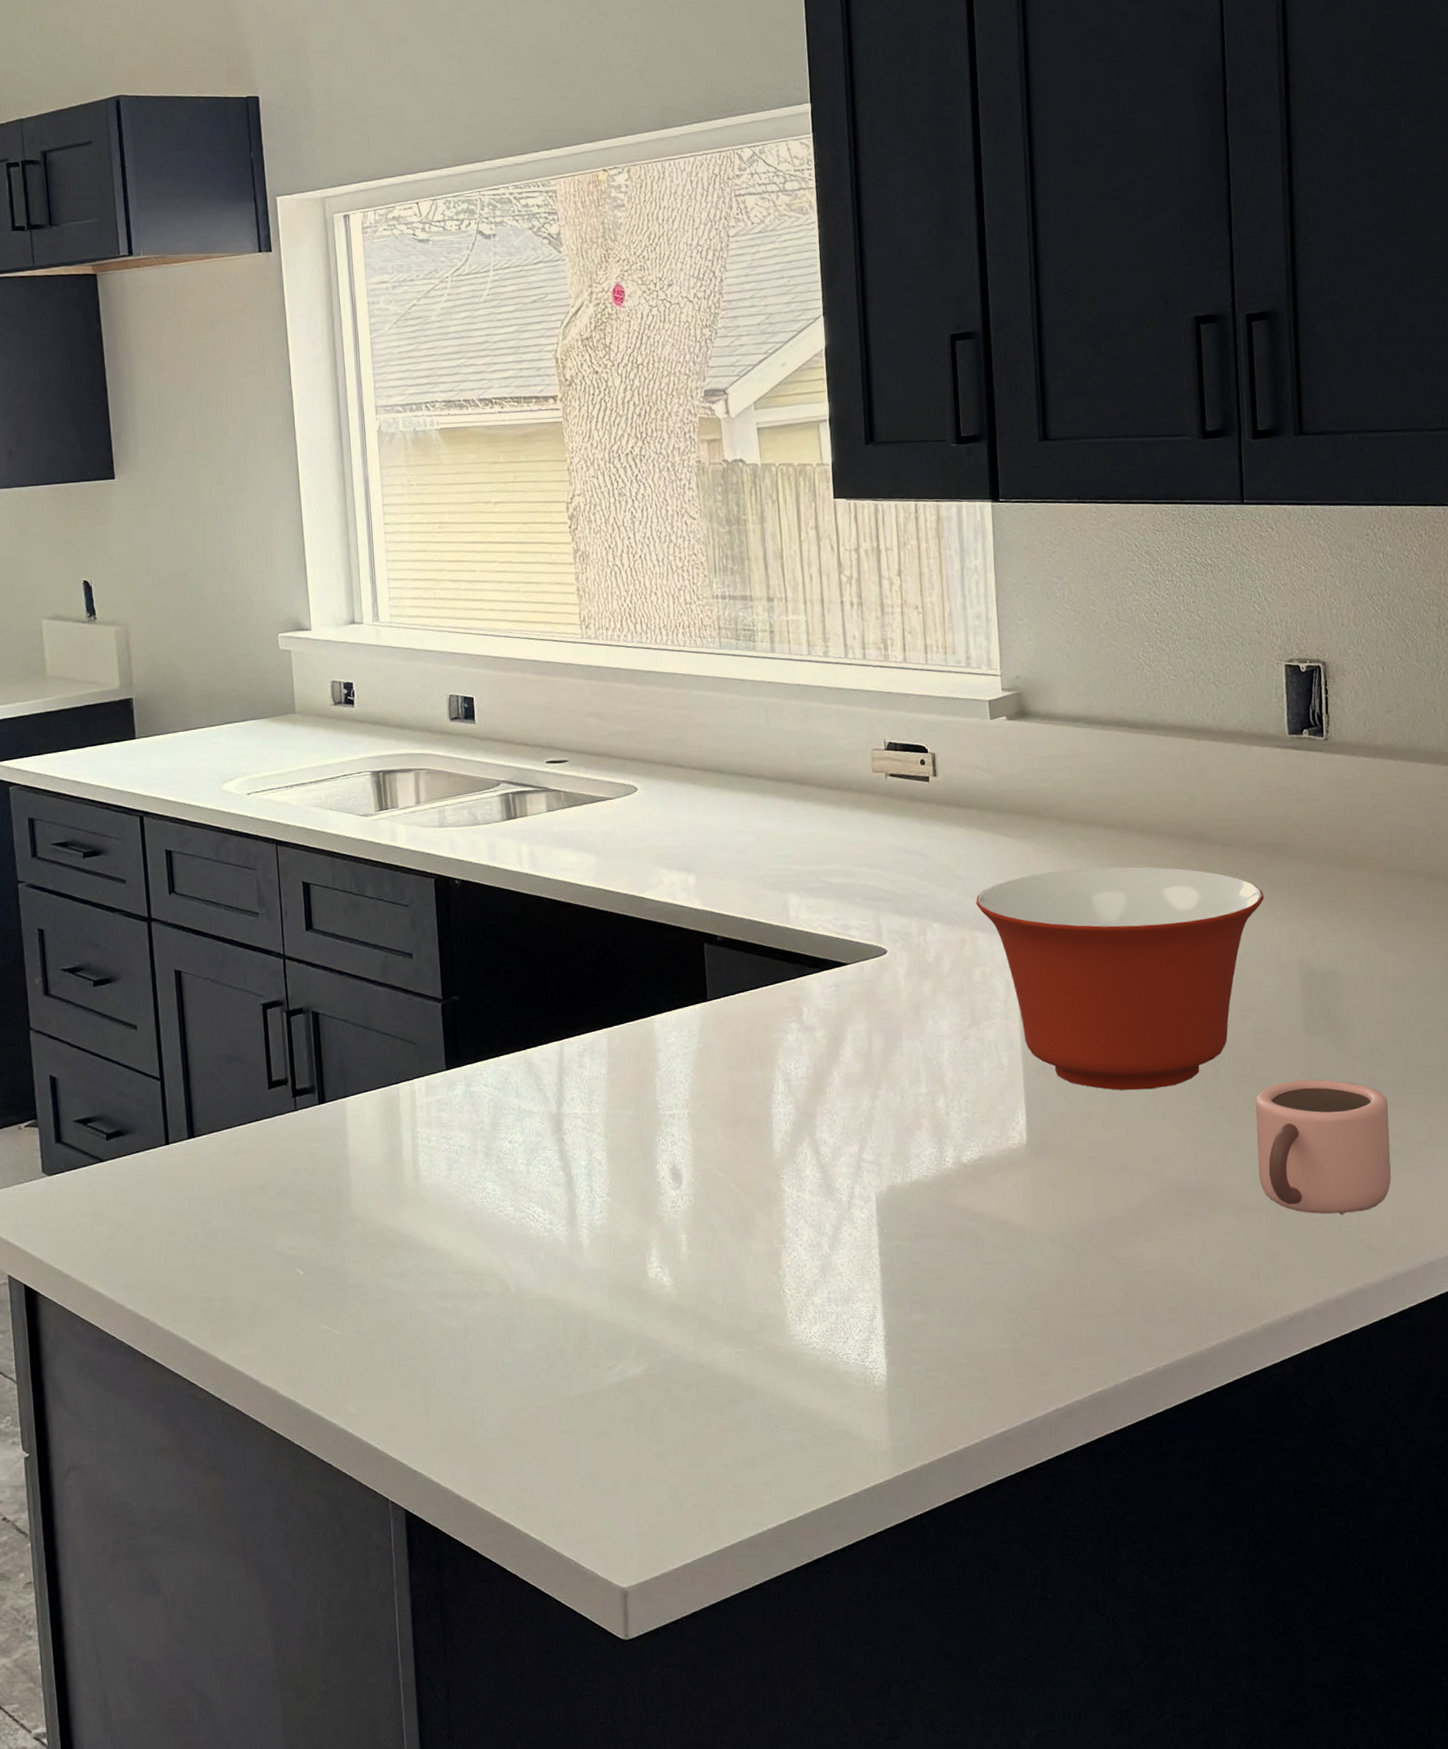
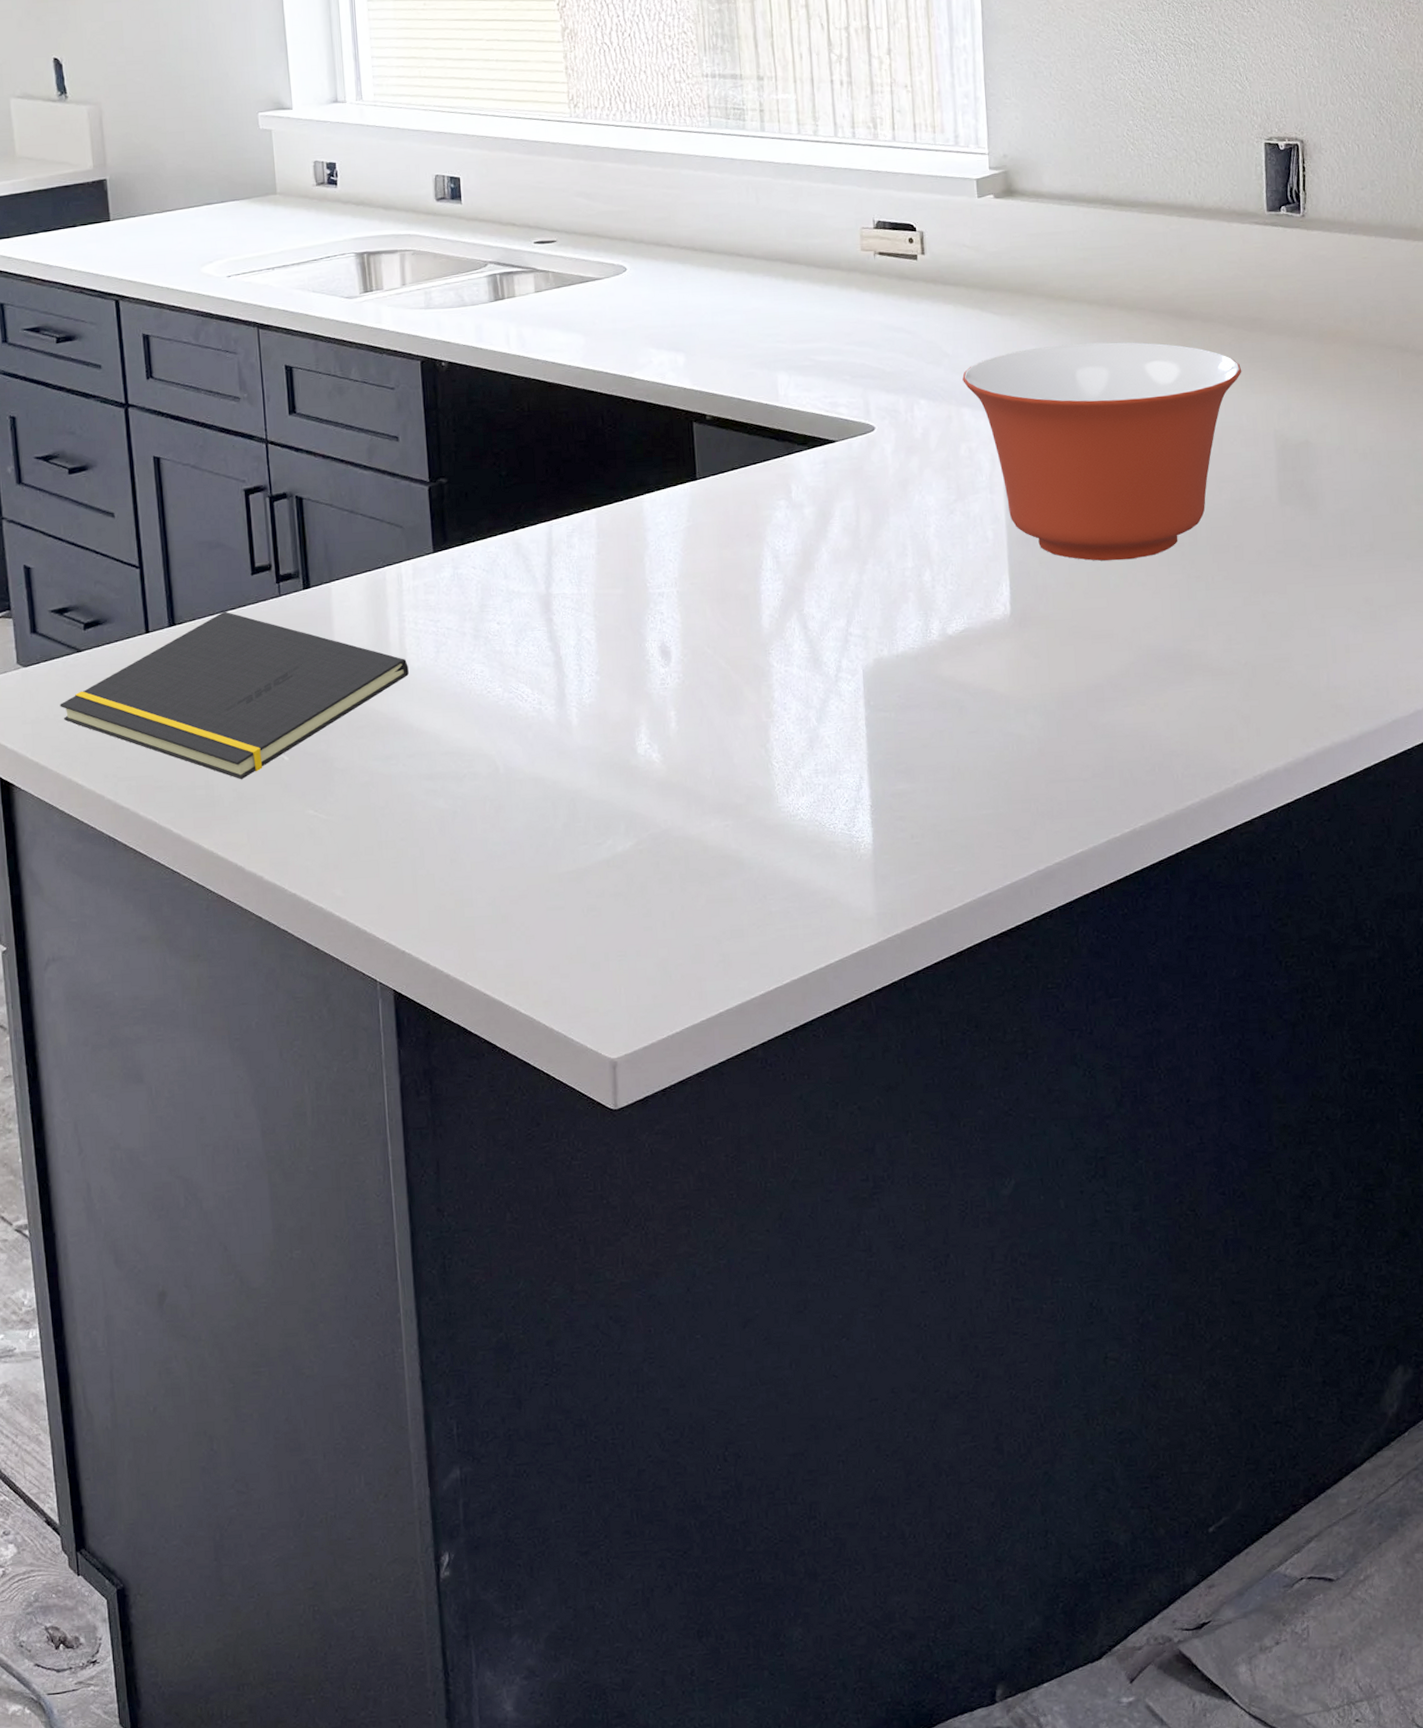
notepad: none [83,1124,422,1293] -> present [60,611,409,780]
mug: present [1255,1079,1391,1215] -> none [1231,547,1359,677]

